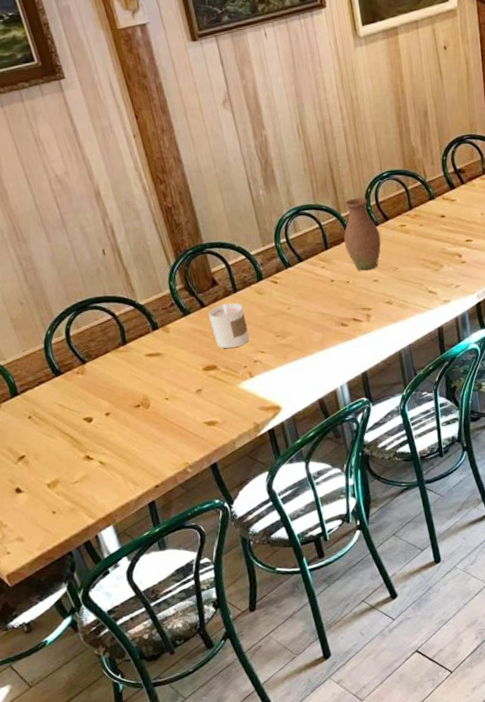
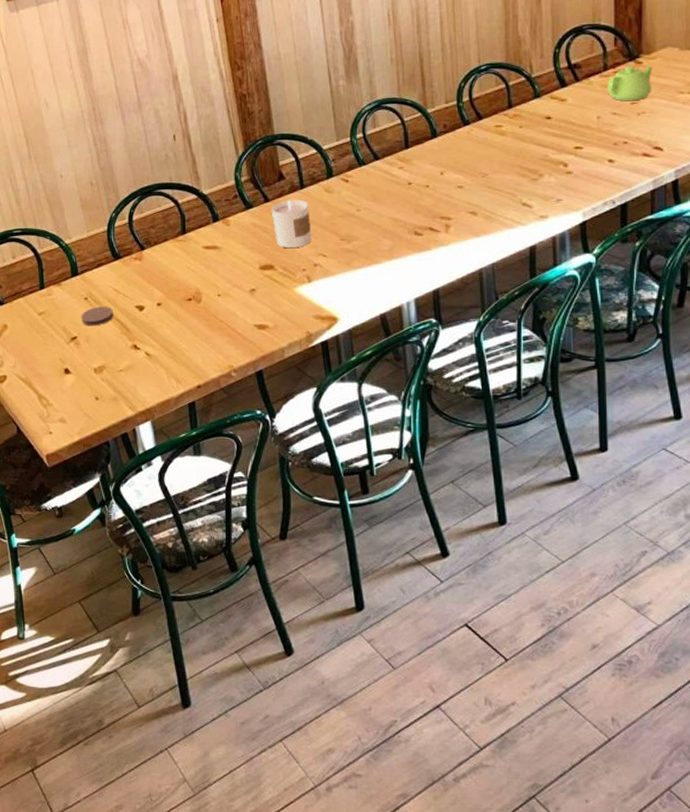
coaster: none [26,422,62,444] -> present [81,306,114,326]
vase: present [343,198,382,271] -> none [427,92,471,175]

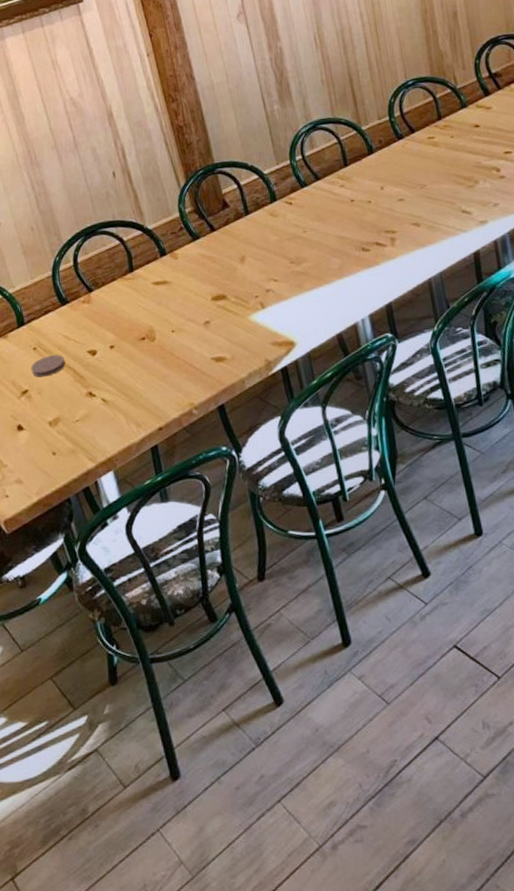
candle: present [271,199,312,249] -> none [218,226,262,277]

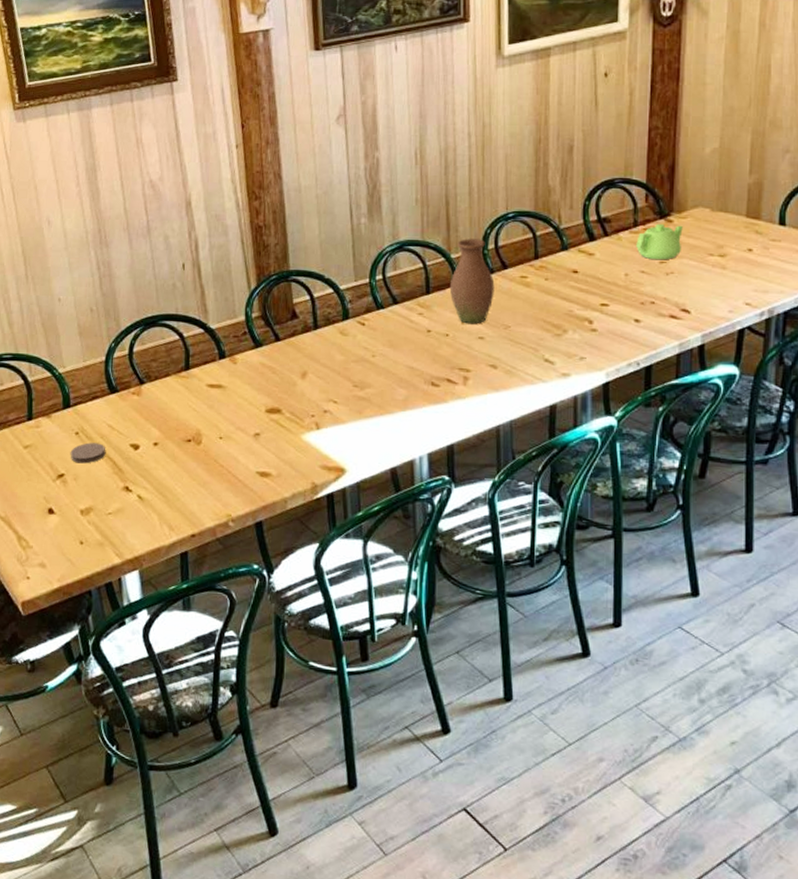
vase: none [364,108,407,189] -> present [449,239,495,324]

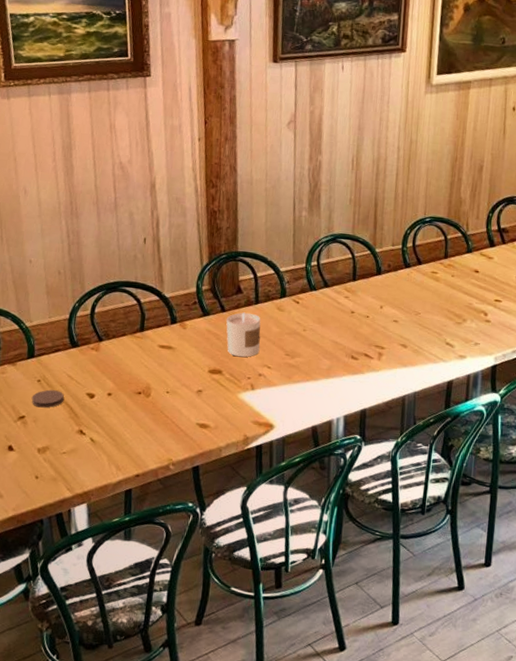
candle: none [281,340,323,392] -> present [226,312,261,357]
vase: present [449,239,495,324] -> none [372,236,410,309]

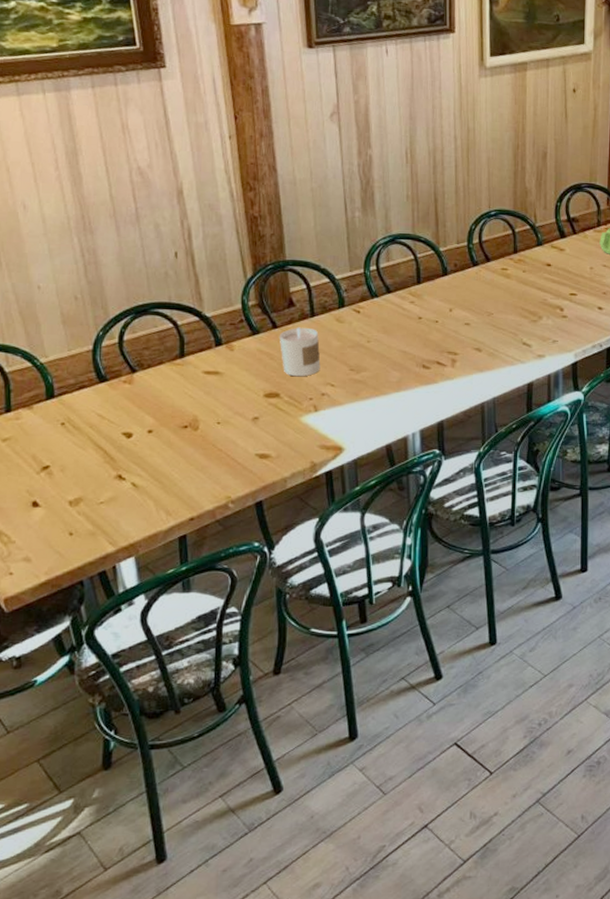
coaster: present [31,389,65,408] -> none [55,433,96,454]

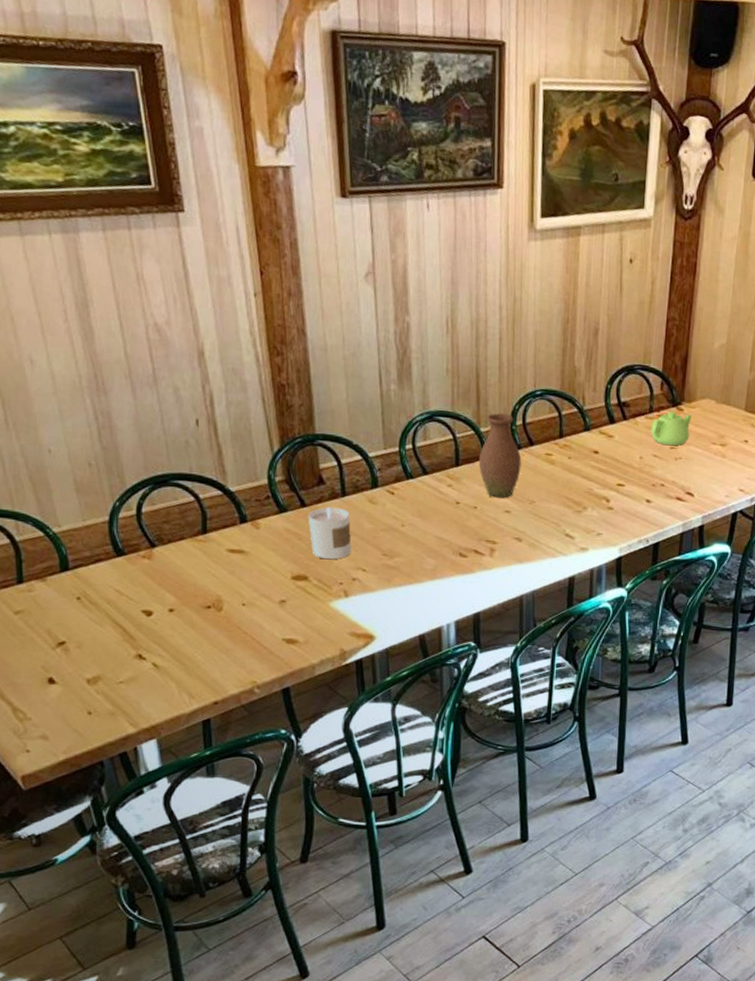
vase: none [438,233,479,312] -> present [478,413,522,498]

